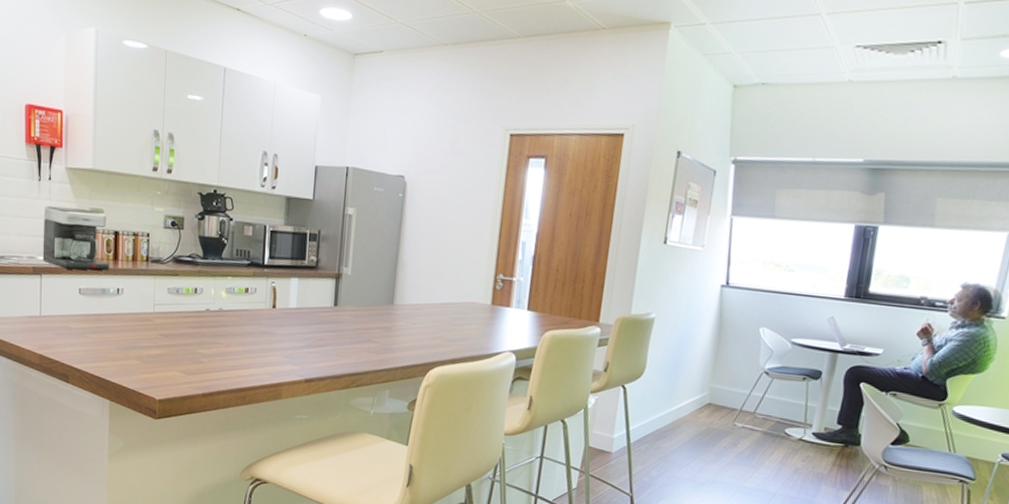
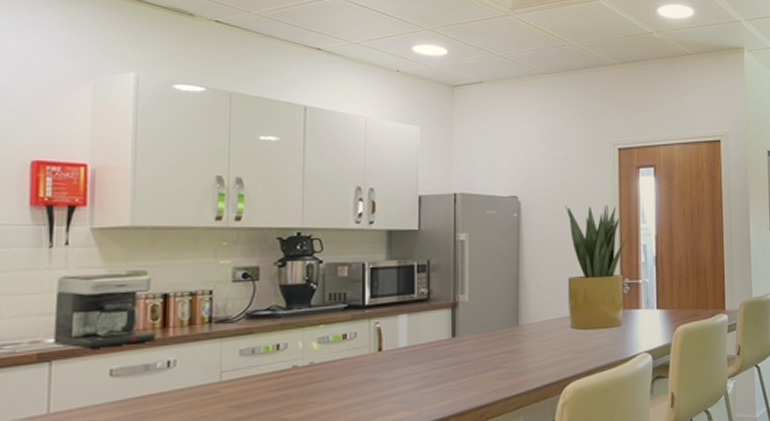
planter: none [440,191,509,322] -> present [566,205,629,330]

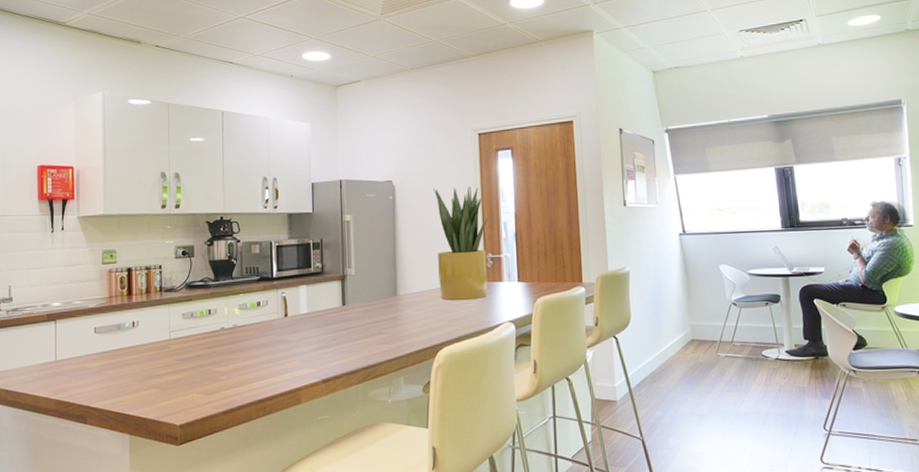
coffee maker: present [53,273,156,349] -> none [57,252,124,311]

